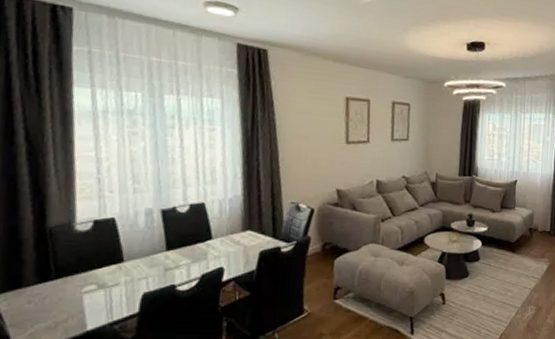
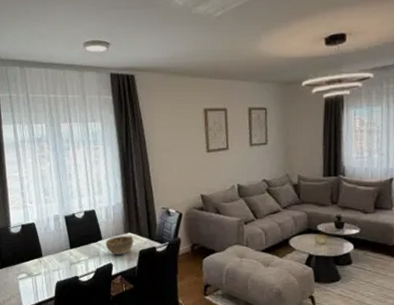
decorative bowl: none [216,233,254,257] -> present [105,235,134,255]

